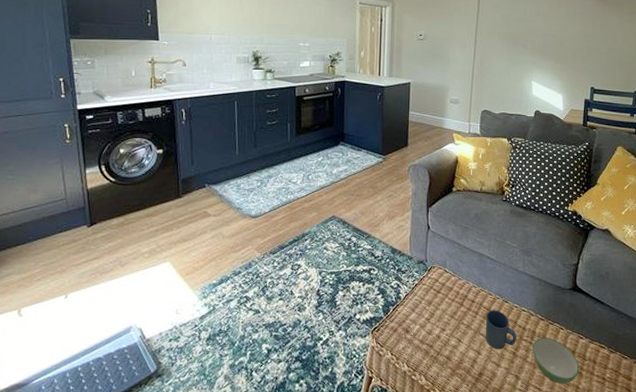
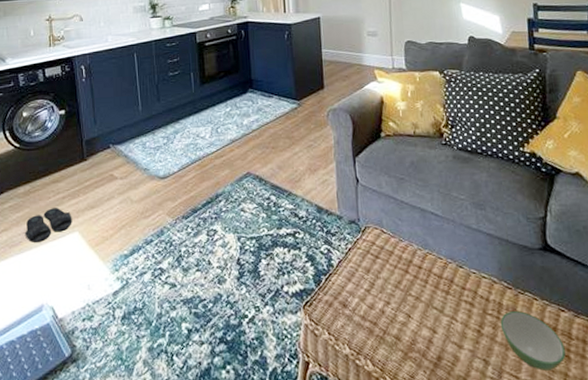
slippers: none [116,240,165,270] -> present [24,208,72,242]
mug: present [485,310,517,350] -> none [437,277,480,327]

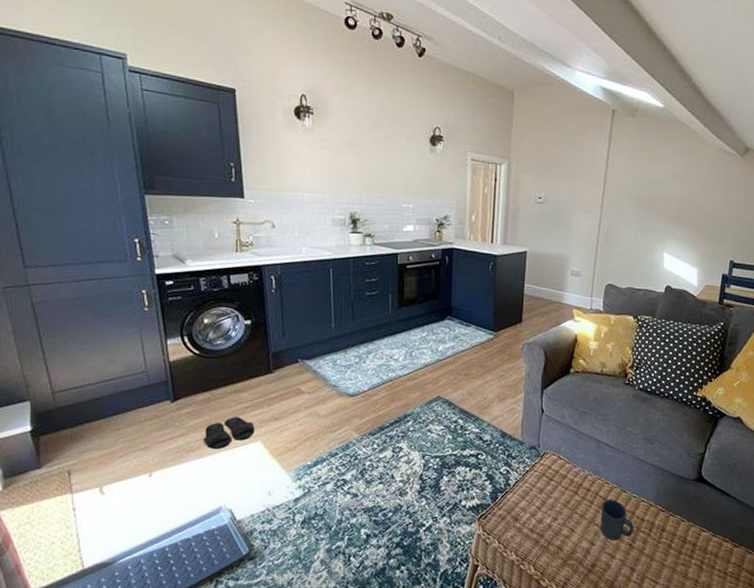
mug: none [437,277,480,327] -> present [600,500,635,541]
bowl: present [500,311,566,371] -> none [650,530,700,577]

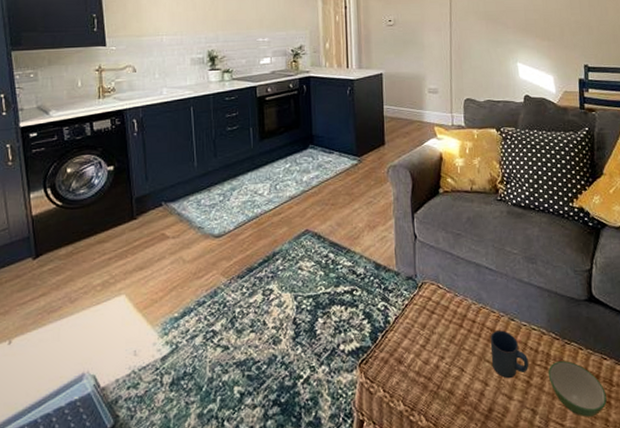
slippers: present [203,417,255,449] -> none [65,270,119,307]
bowl: none [650,530,700,577] -> present [548,361,607,417]

